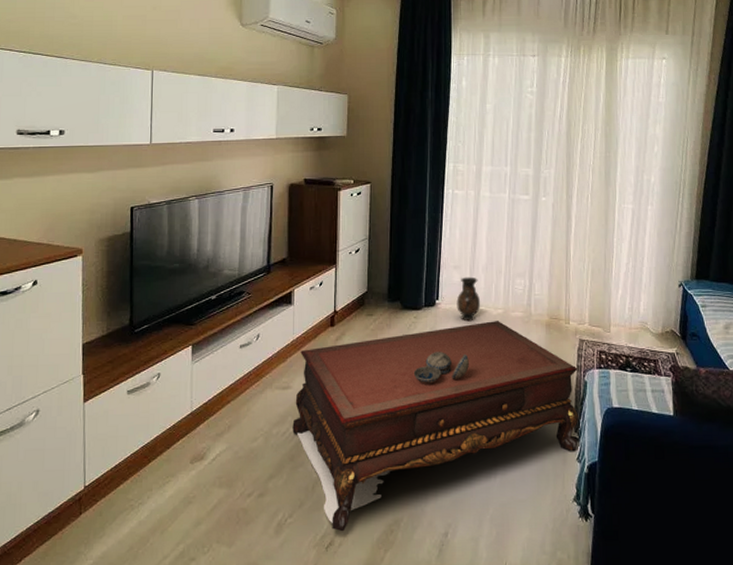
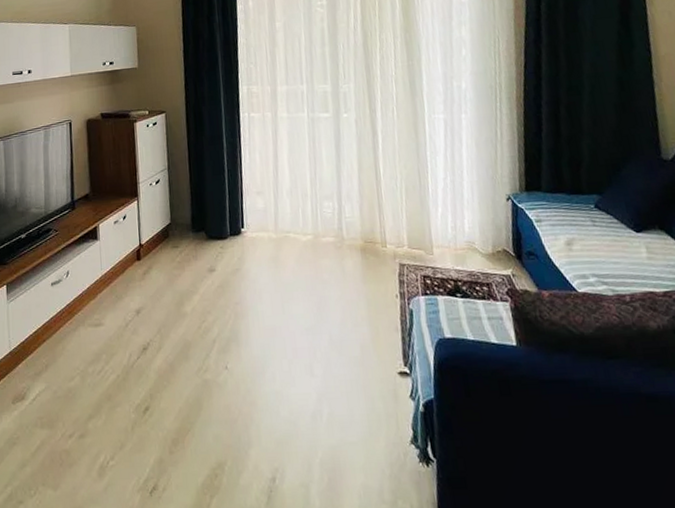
coffee table: present [292,321,579,532] -> none [107,247,410,476]
decorative bowl: present [414,351,469,384] -> none [225,282,282,317]
vase: present [456,276,481,322] -> none [262,202,289,250]

